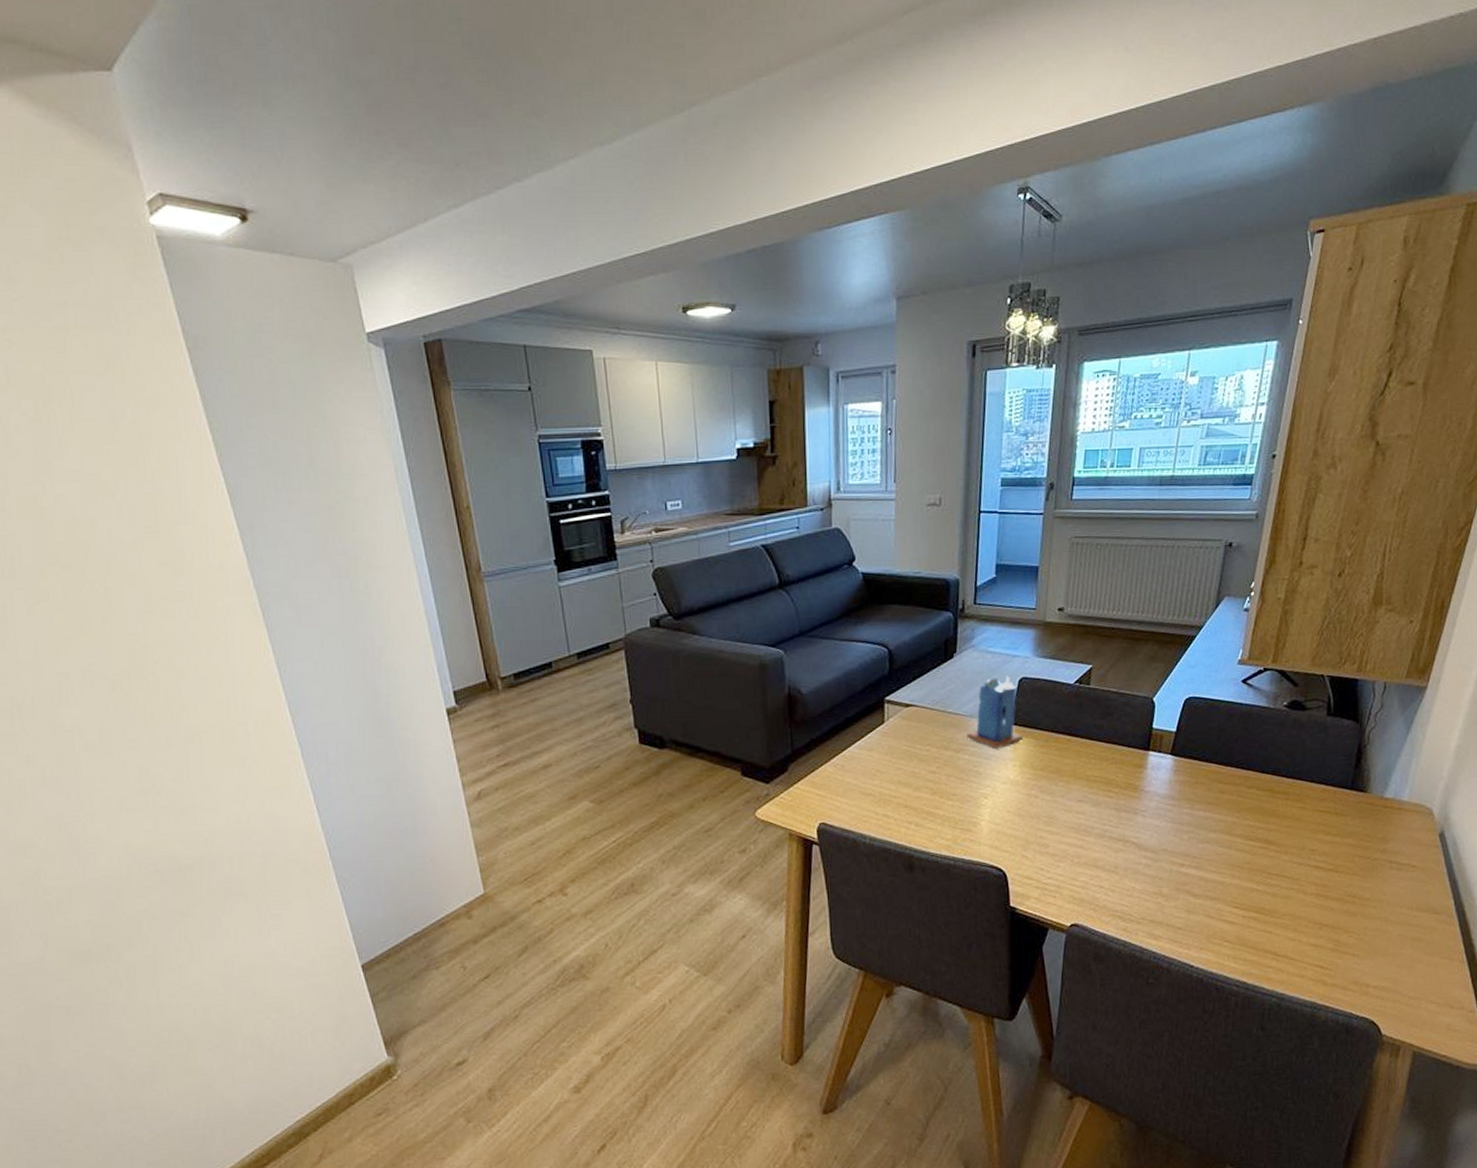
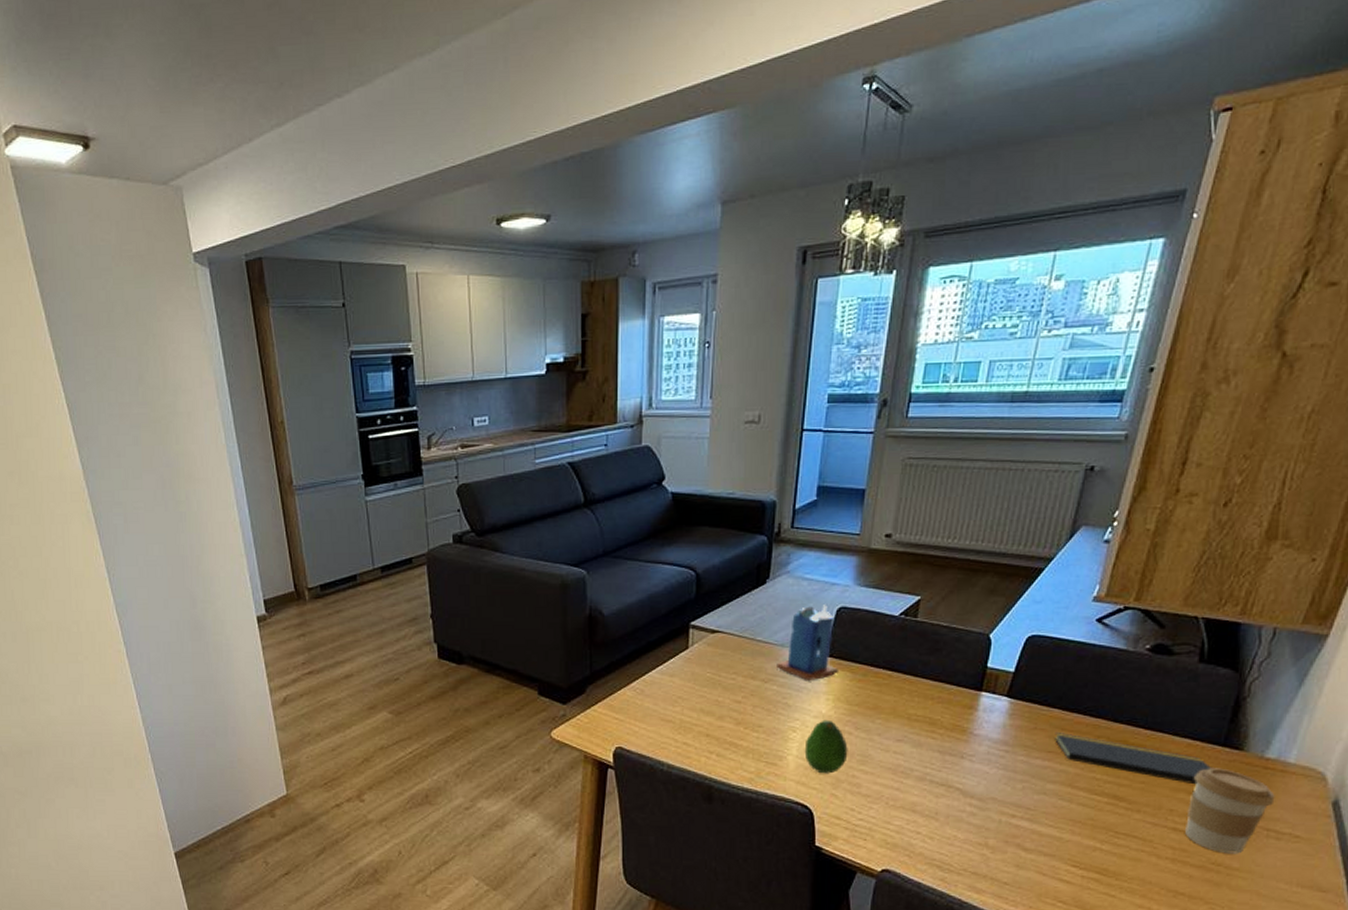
fruit: none [996,785,1035,837] -> present [804,719,848,774]
notepad: none [1213,784,1343,826] -> present [1055,731,1212,785]
coffee cup: none [1325,809,1394,886] -> present [1185,768,1275,854]

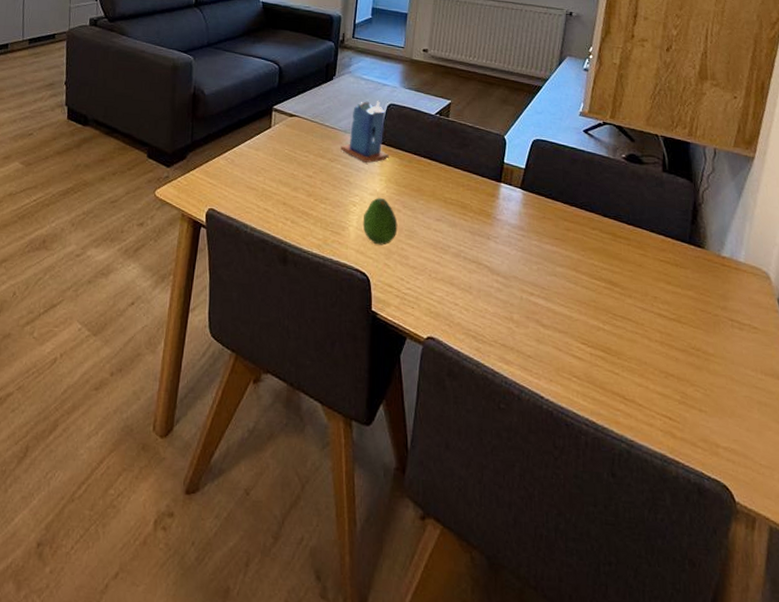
notepad: present [1055,731,1212,785] -> none [560,221,683,276]
coffee cup: present [1185,768,1275,854] -> none [668,262,734,341]

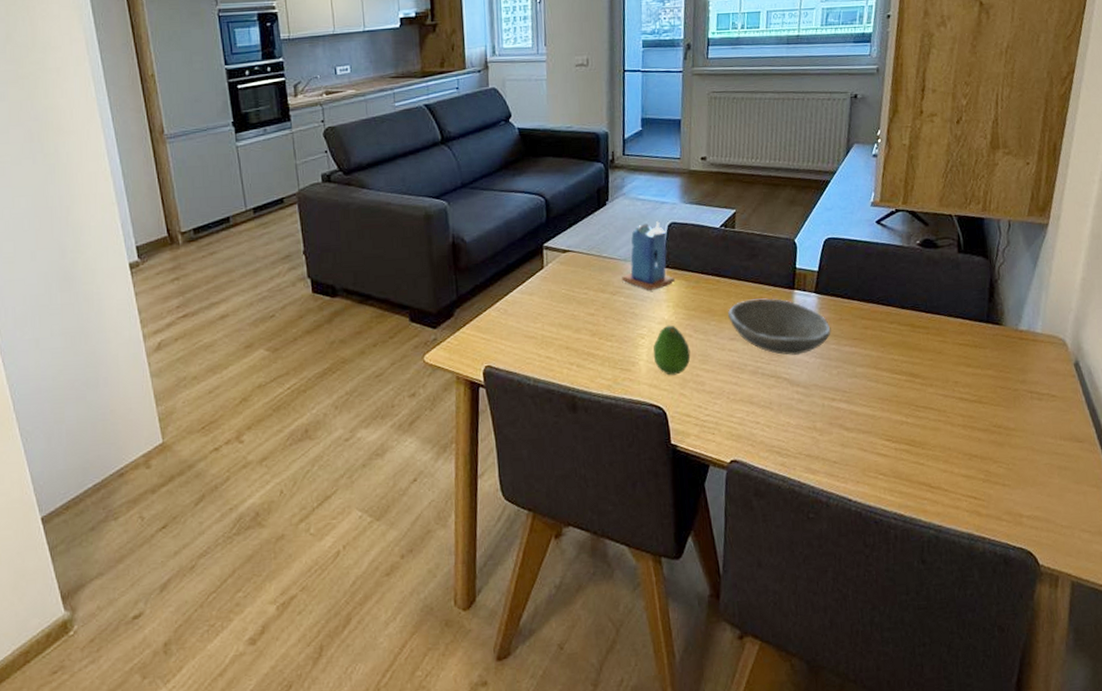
bowl: none [436,185,534,245] -> present [728,298,831,355]

